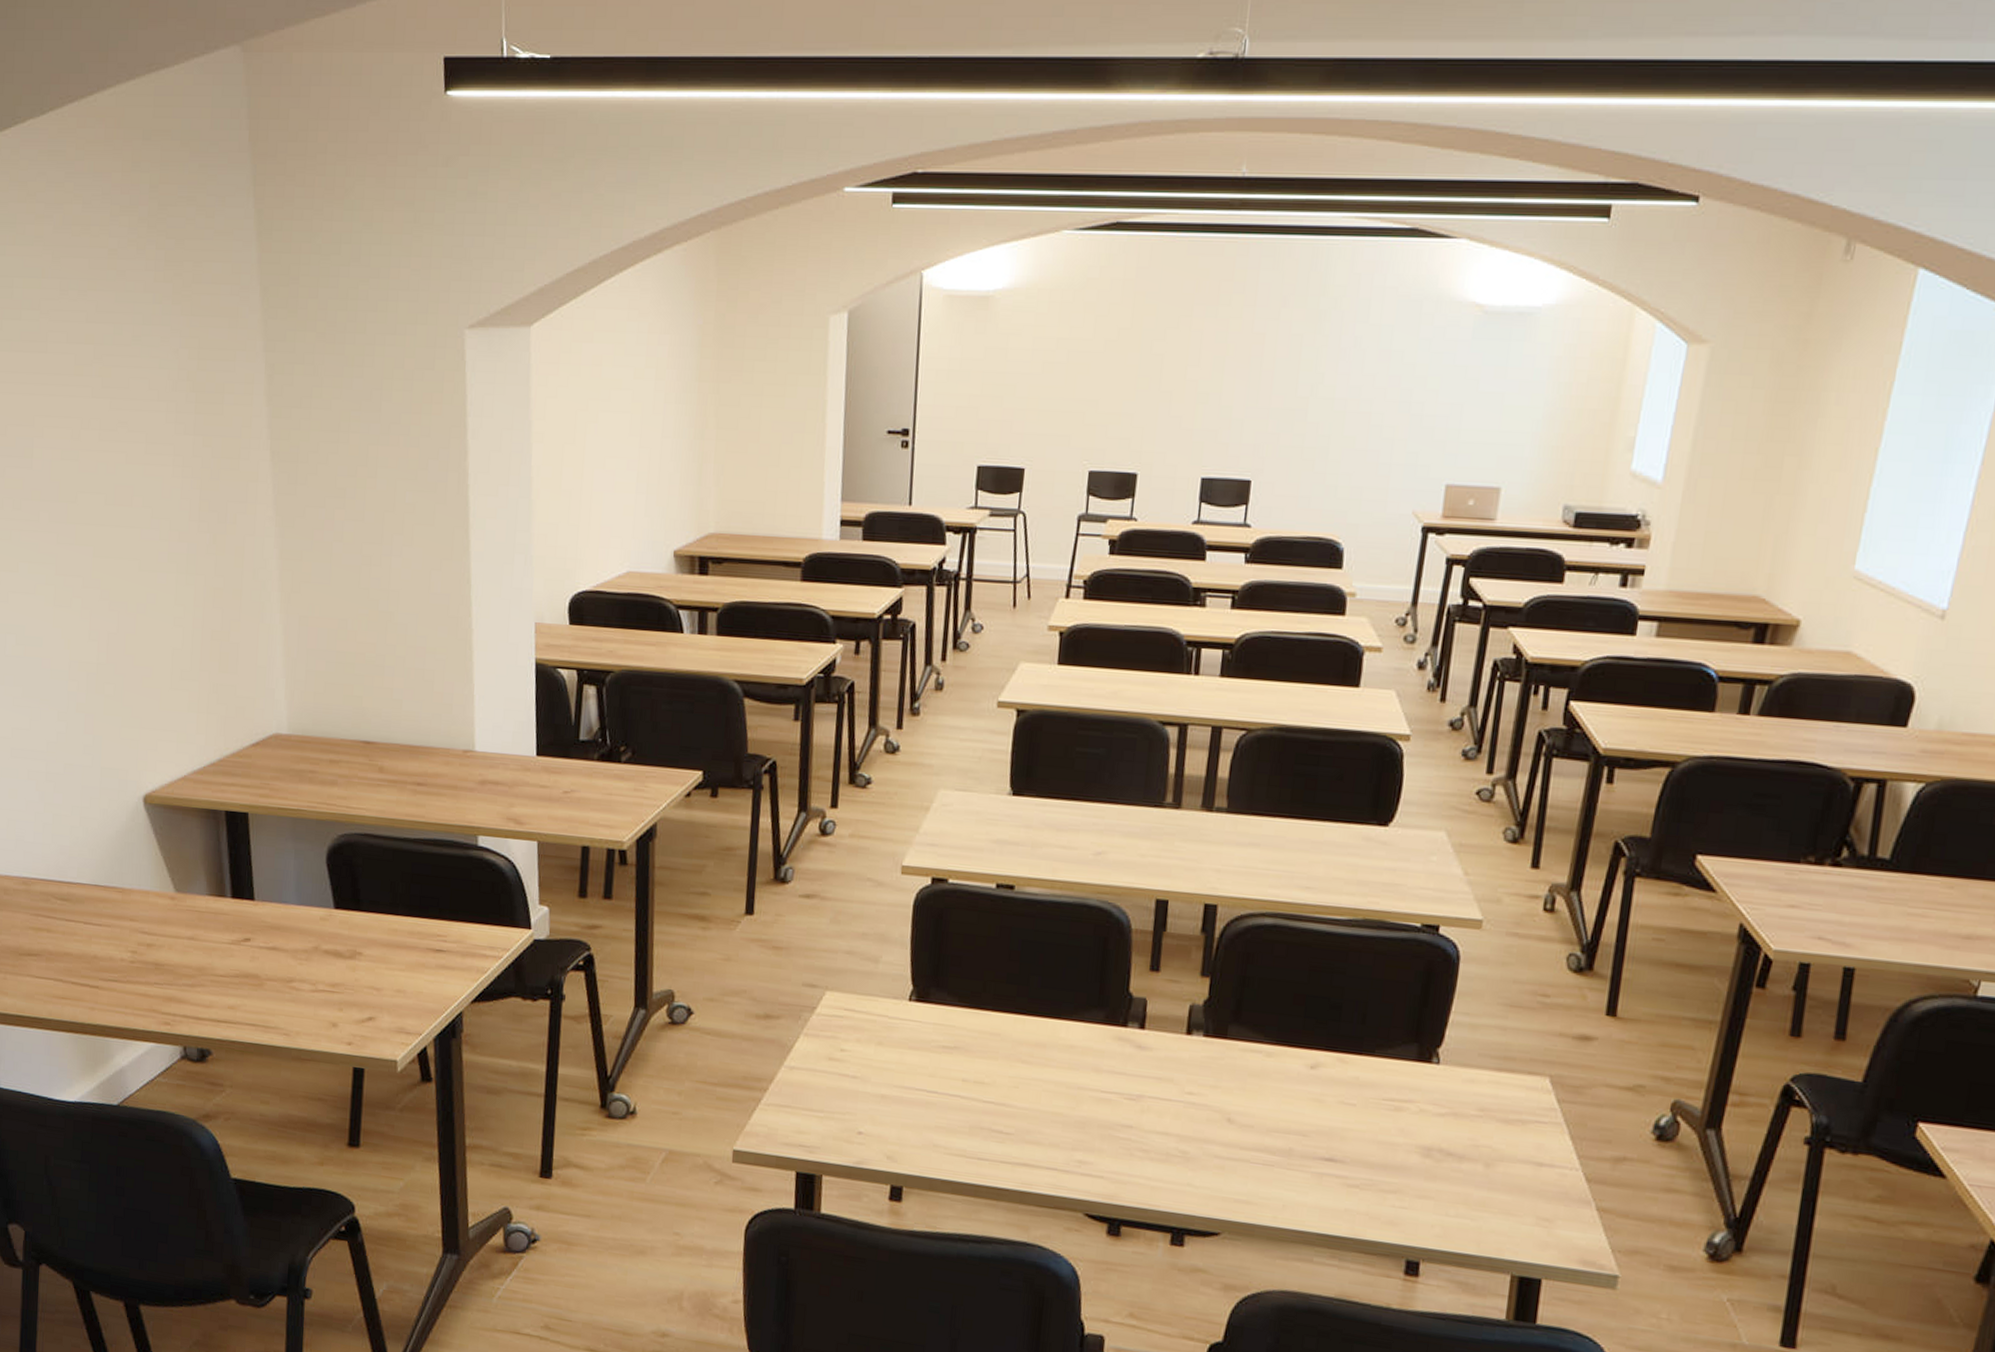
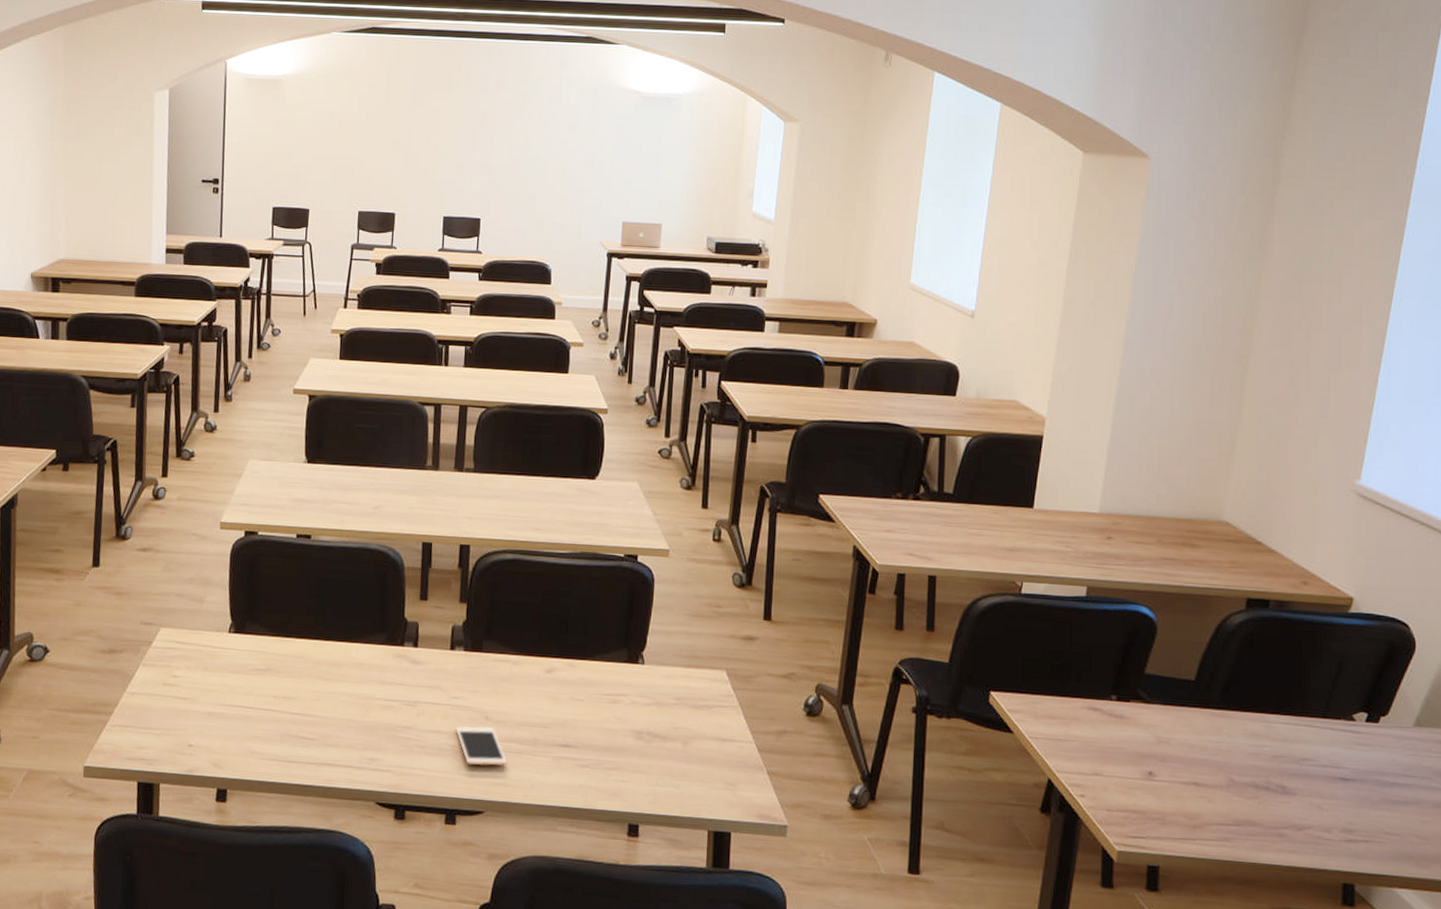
cell phone: none [1188,1128,1253,1180] -> present [455,726,508,767]

